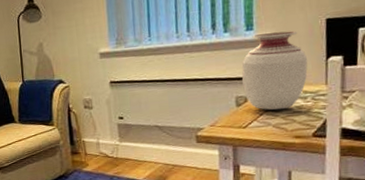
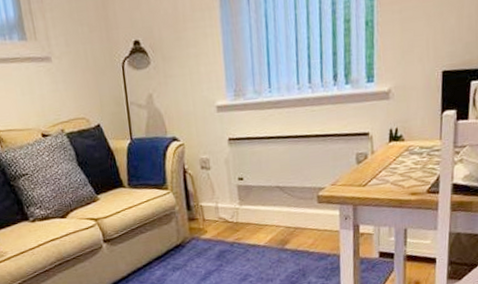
vase: present [242,31,308,111] -> none [362,83,424,167]

